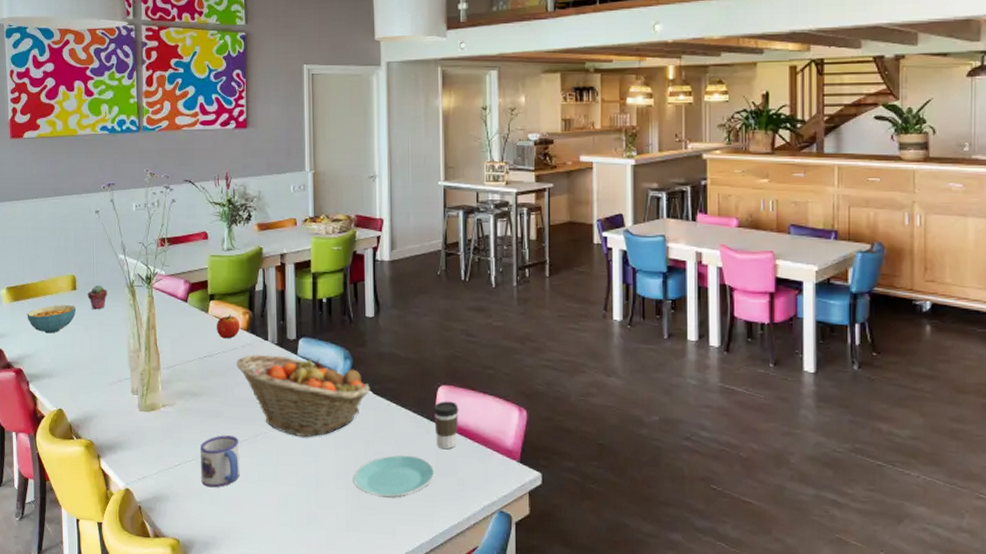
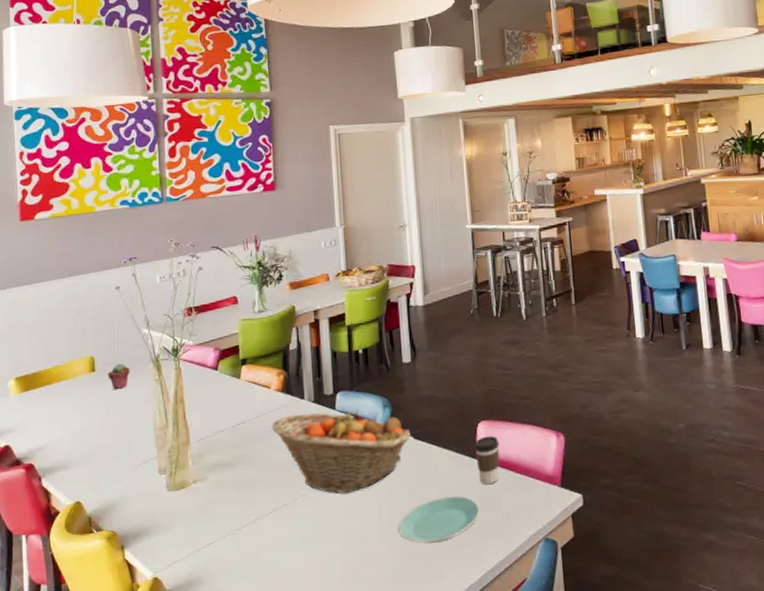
cereal bowl: present [27,305,77,334] -> none [38,388,96,422]
mug: present [201,435,240,488] -> none [236,503,280,562]
apple: present [216,314,241,339] -> none [249,376,275,403]

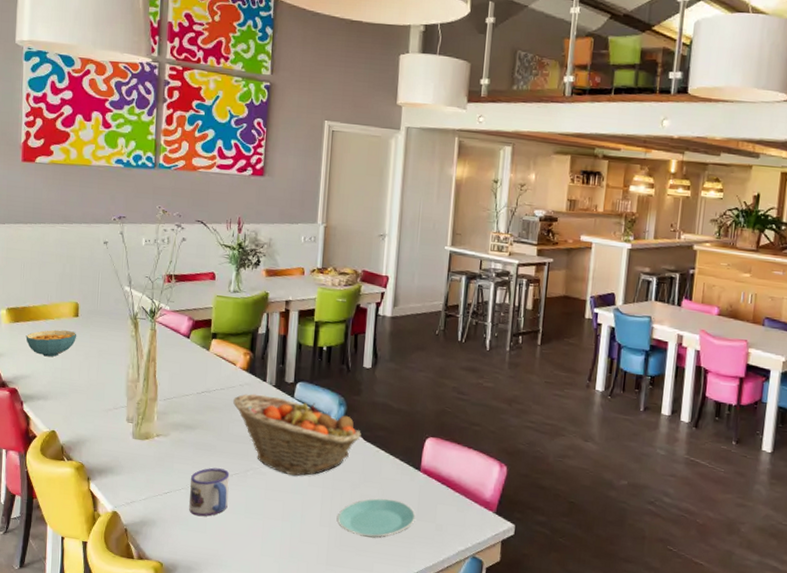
cereal bowl: none [38,388,96,422] -> present [26,329,77,357]
potted succulent: present [107,364,130,390] -> none [89,314,110,338]
mug: none [236,503,280,562] -> present [189,467,230,517]
coffee cup: present [474,436,500,485] -> none [419,452,444,497]

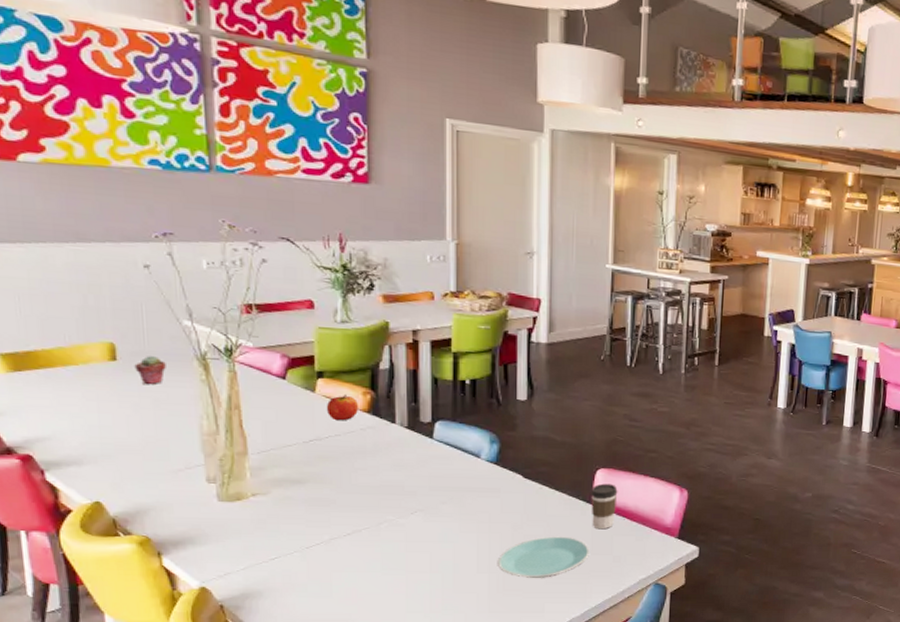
cereal bowl: present [26,329,77,357] -> none [36,378,118,413]
potted succulent: none [89,314,110,338] -> present [134,356,166,385]
mug: present [189,467,230,517] -> none [306,524,358,580]
apple: none [216,353,241,377] -> present [326,393,359,421]
fruit basket: present [233,393,361,476] -> none [354,437,520,524]
coffee cup: none [419,452,444,497] -> present [590,483,618,530]

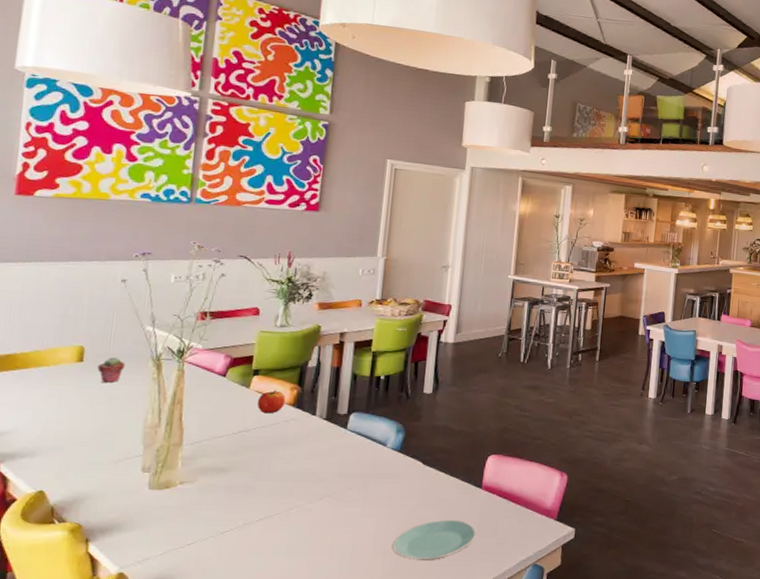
coffee cup: present [590,483,618,530] -> none [480,469,506,513]

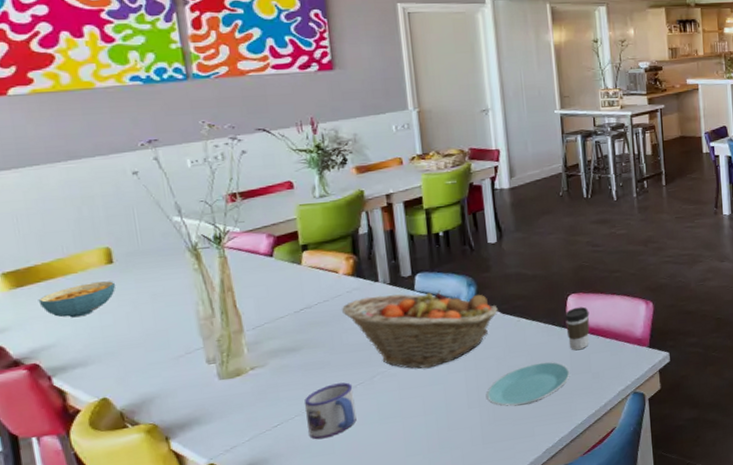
cereal bowl: none [8,377,81,409] -> present [38,281,116,318]
potted succulent: present [97,357,125,383] -> none [130,254,161,282]
mug: none [218,510,270,565] -> present [305,382,357,440]
apple: present [257,389,286,414] -> none [312,261,344,288]
fruit basket: none [276,428,420,509] -> present [342,290,498,369]
coffee cup: none [480,469,506,513] -> present [564,306,590,351]

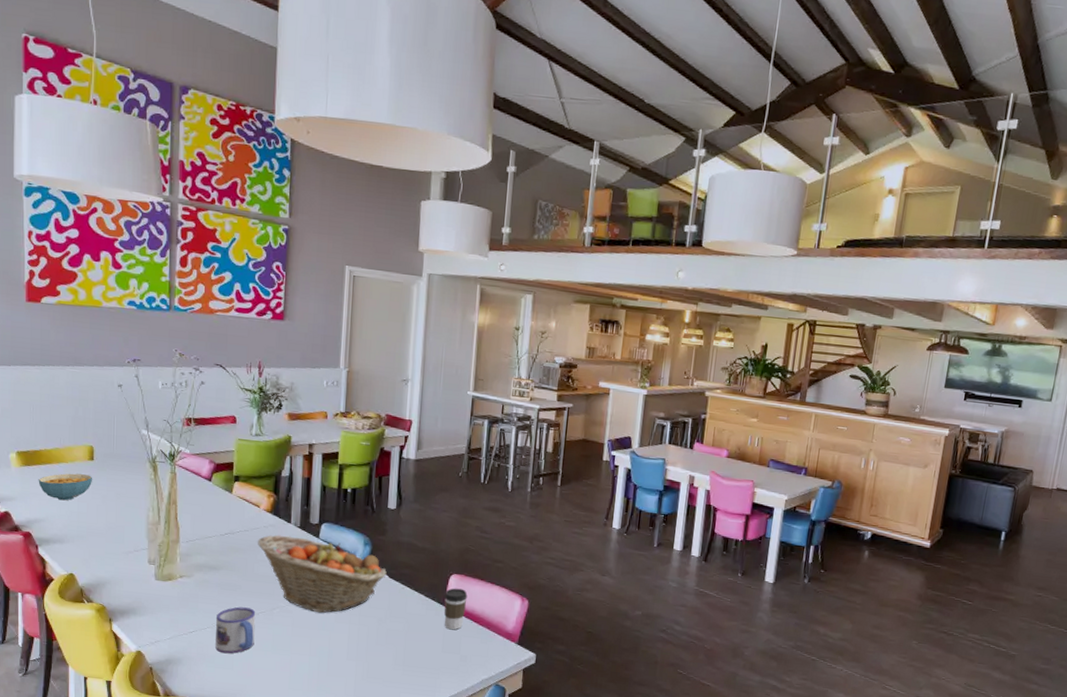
plate: present [487,362,570,407] -> none [364,632,441,670]

